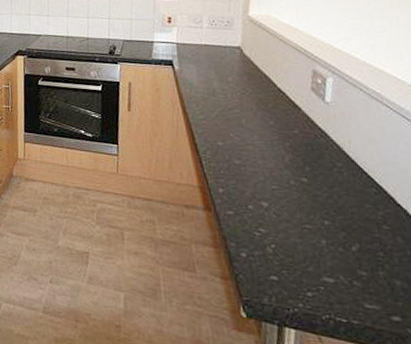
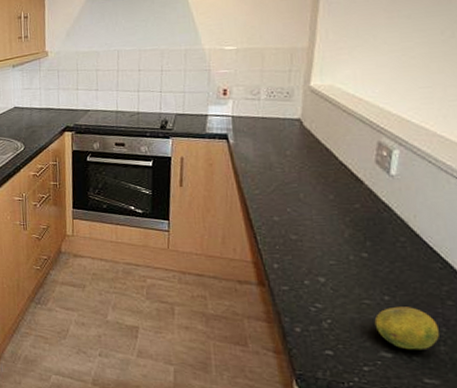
fruit: none [316,231,377,275] -> present [374,306,439,350]

